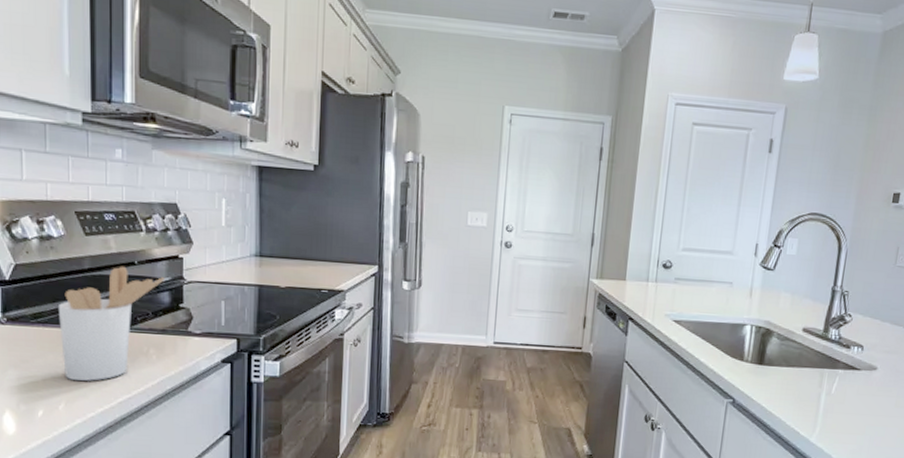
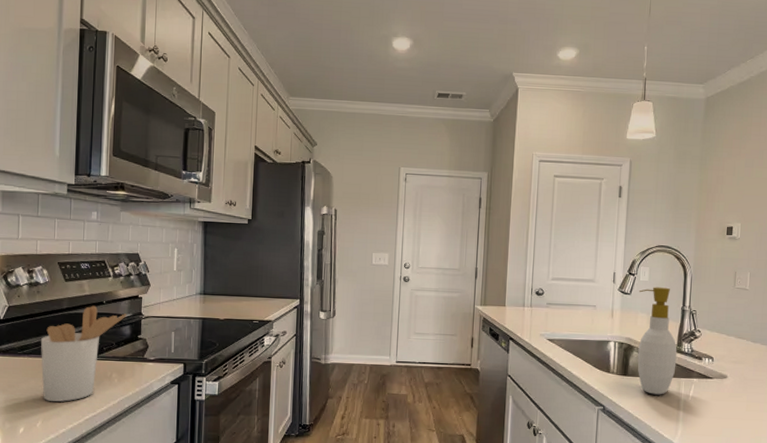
soap bottle: none [775,262,823,388] -> present [637,287,677,395]

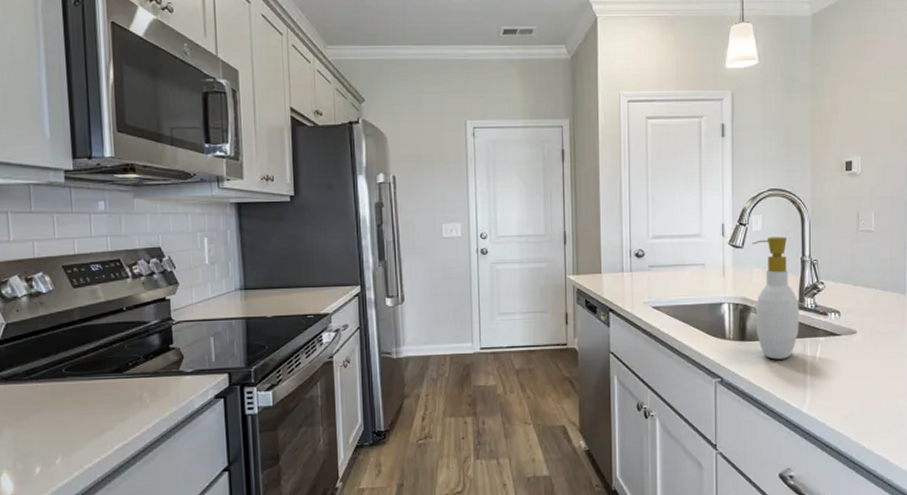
utensil holder: present [40,305,127,402] -> none [50,314,153,433]

